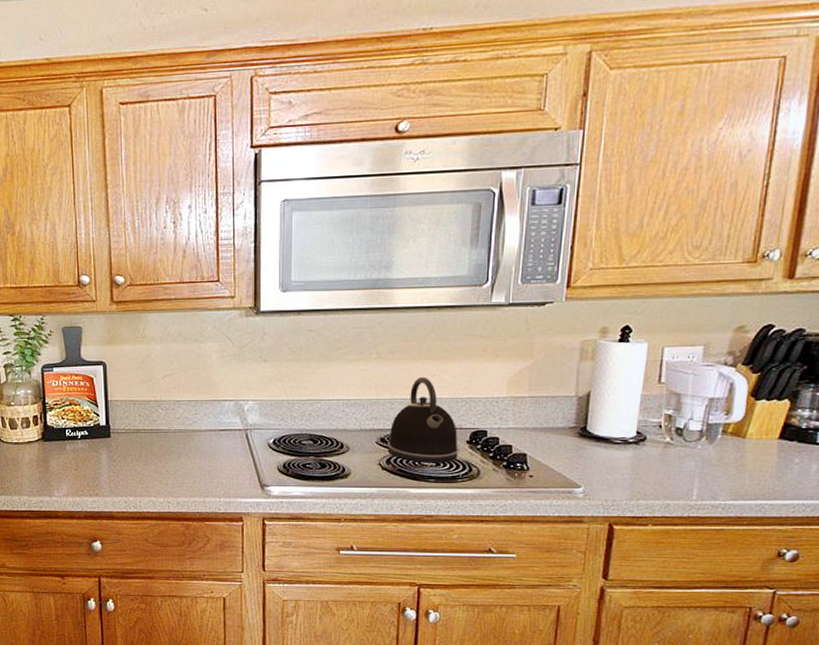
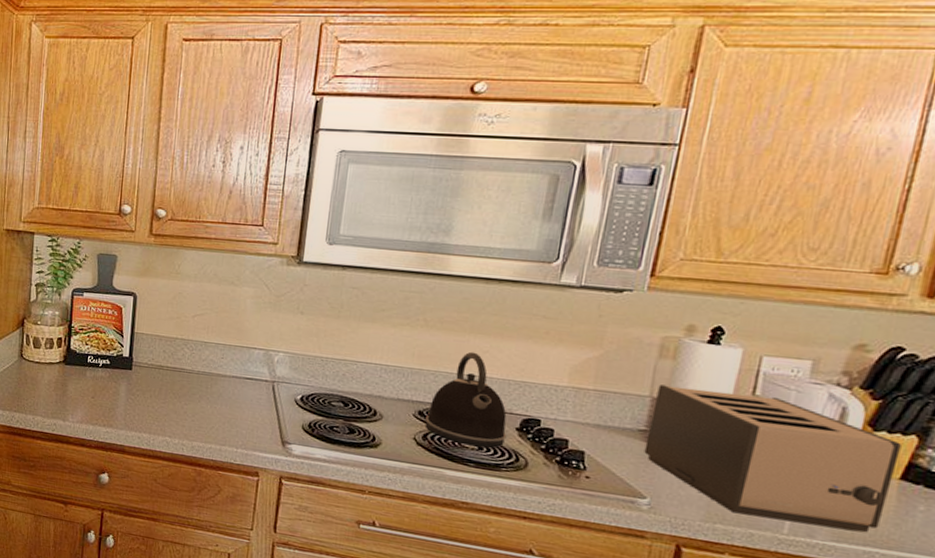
toaster: none [575,383,778,489] -> present [644,384,901,533]

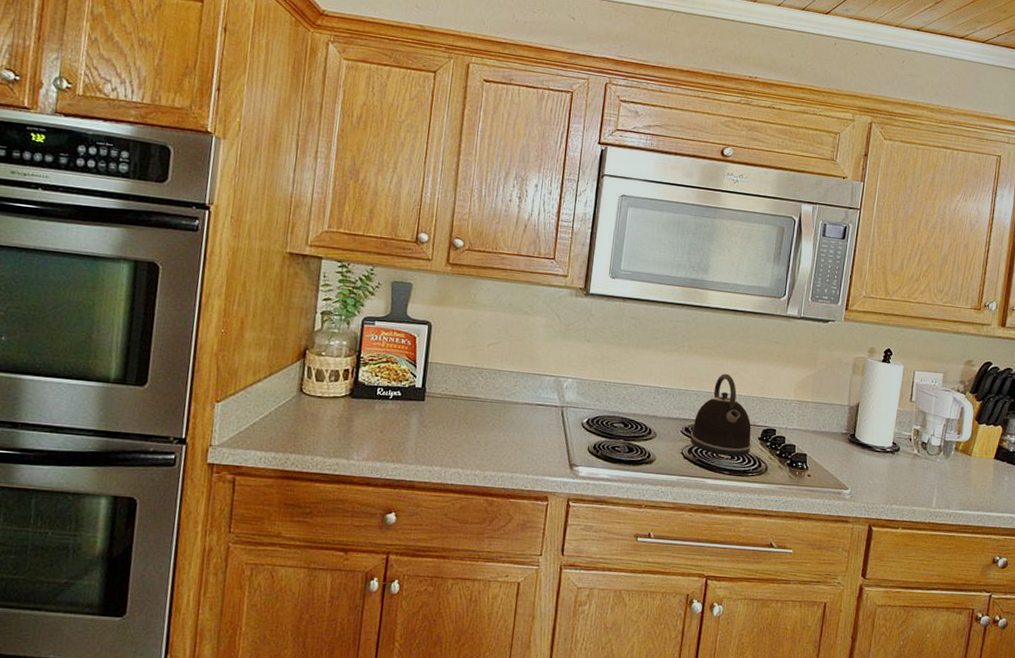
toaster: present [644,384,901,533] -> none [846,396,994,501]

